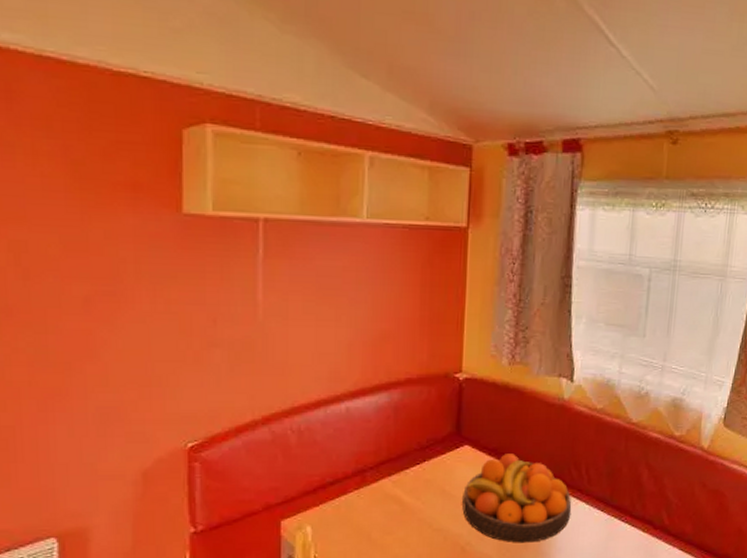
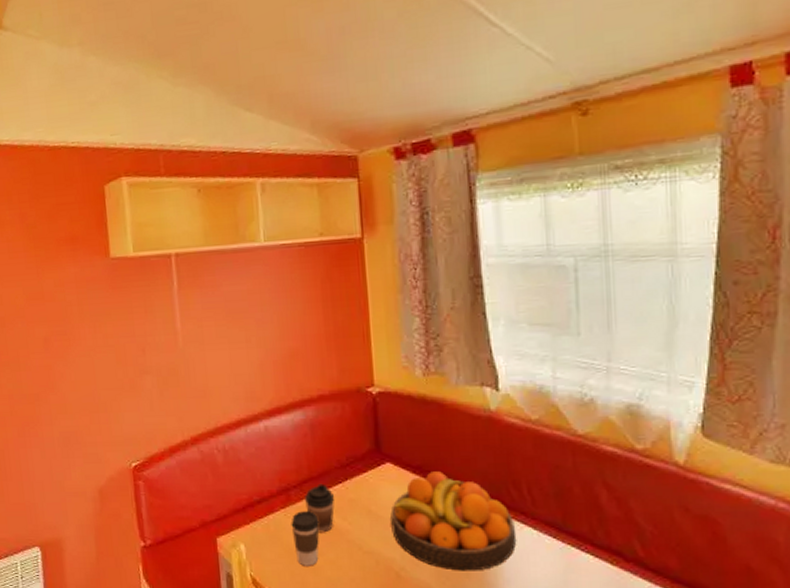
coffee cup: none [363,492,392,545] -> present [291,511,319,566]
coffee cup: none [380,465,411,513] -> present [305,483,335,533]

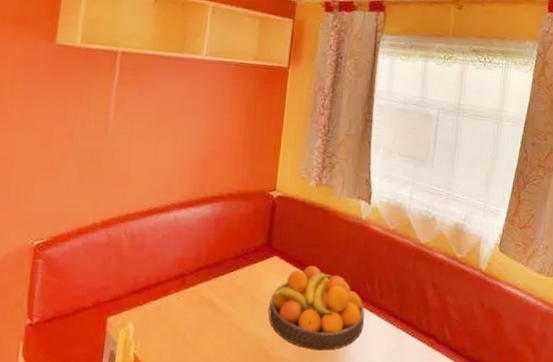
coffee cup: present [291,511,319,566] -> none [180,295,208,345]
coffee cup: present [305,483,335,533] -> none [198,271,226,315]

